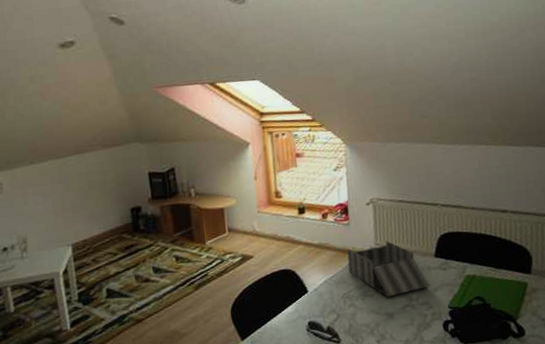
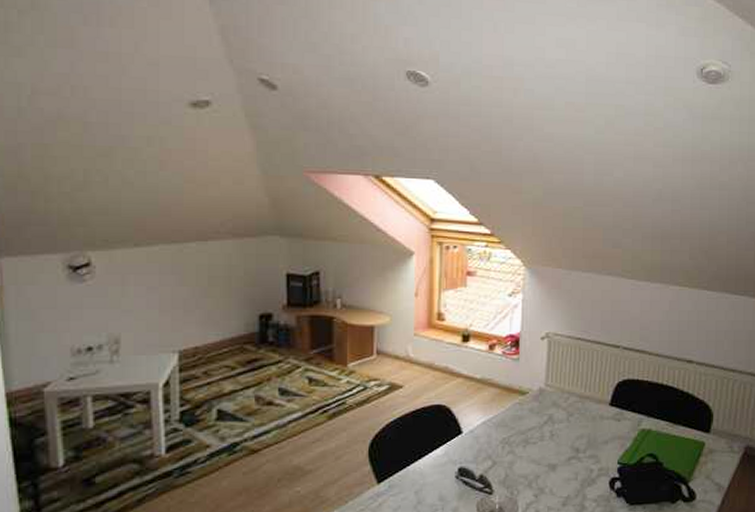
desk organizer: present [347,241,430,297] -> none [512,382,601,446]

